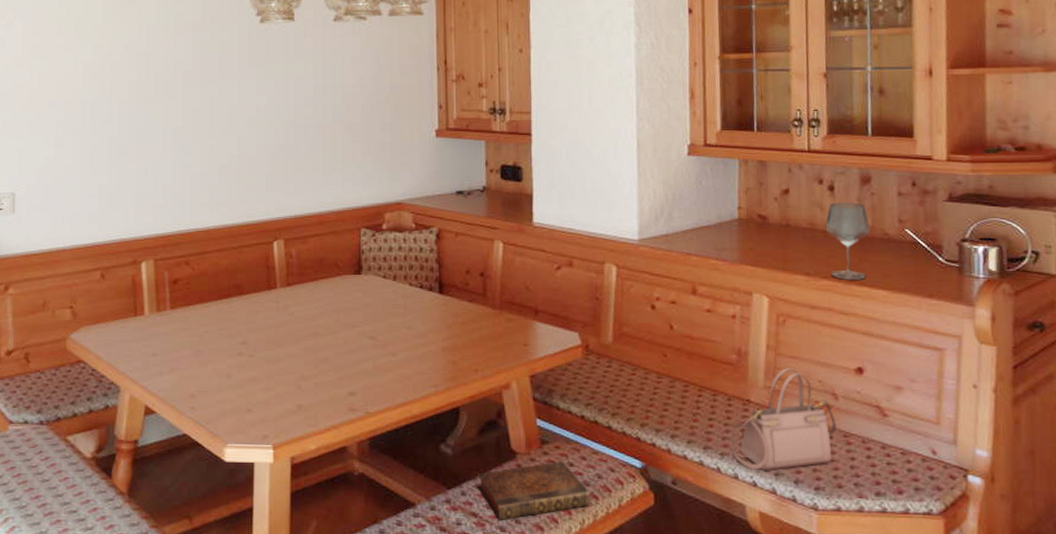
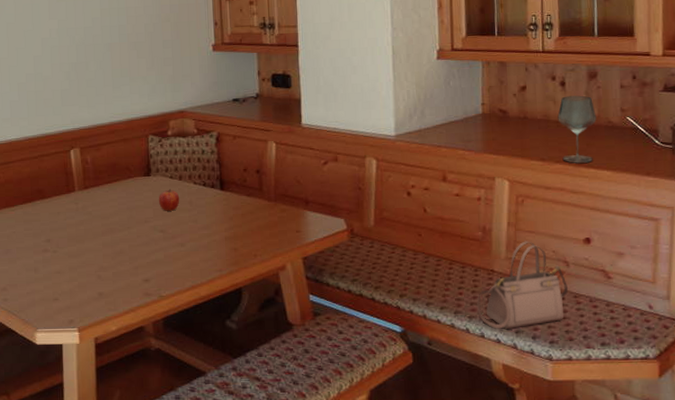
fruit: none [370,290,393,315] -> present [159,189,180,211]
book: present [477,461,591,520] -> none [259,330,358,382]

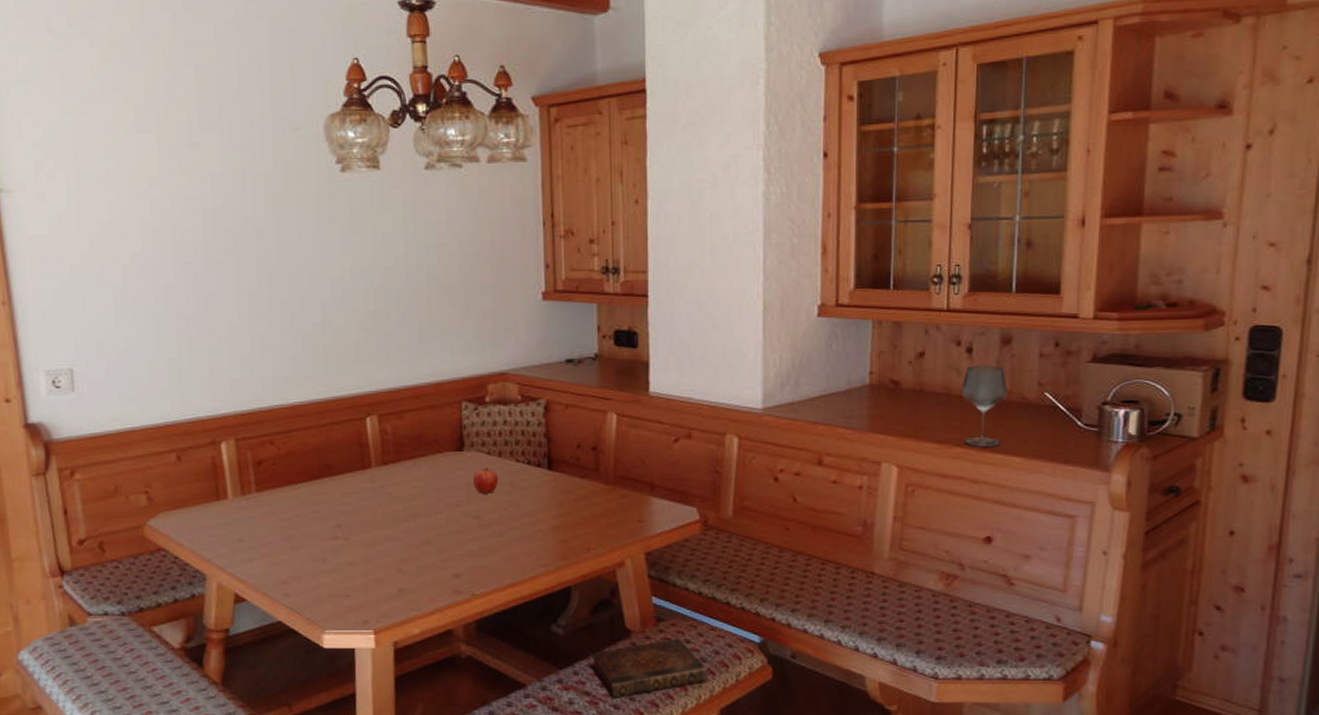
book: none [259,330,358,382] -> present [590,639,708,698]
handbag: present [477,241,569,330] -> none [852,538,962,643]

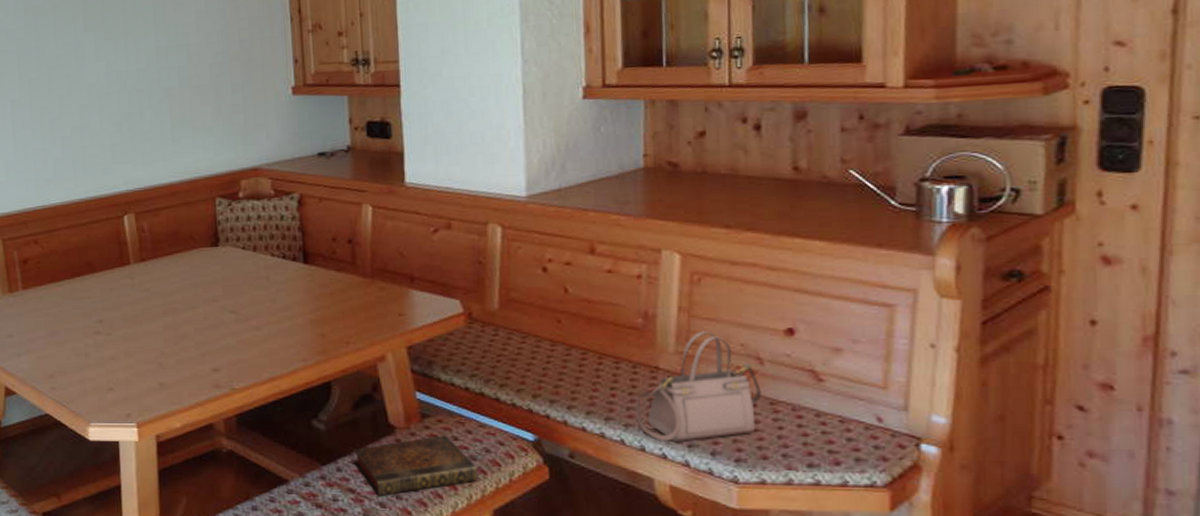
fruit: present [473,467,499,494] -> none [229,262,255,288]
handbag: none [852,538,962,643] -> present [635,331,763,443]
wine glass: present [961,365,1008,447] -> none [749,142,805,231]

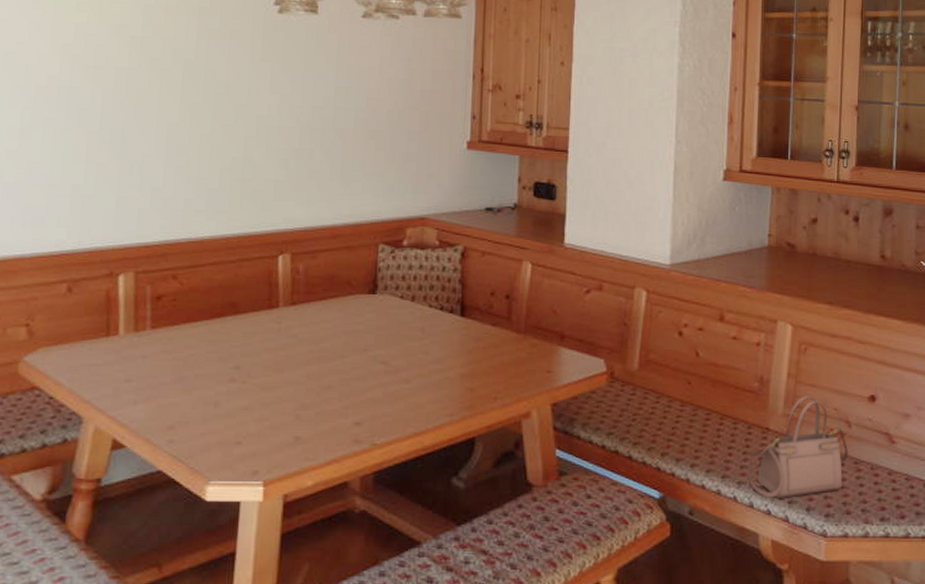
book: present [353,436,479,496] -> none [489,494,607,557]

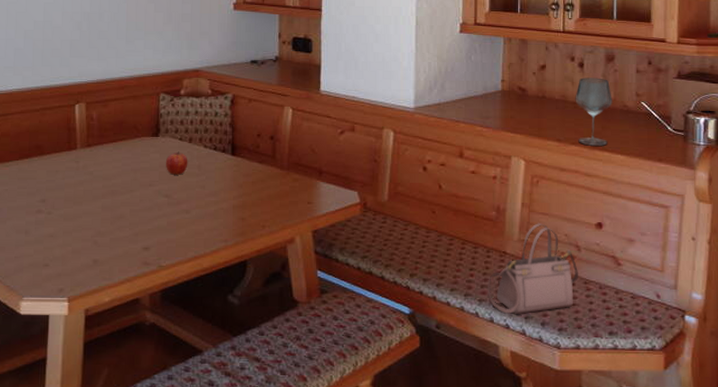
fruit: none [383,311,410,339] -> present [166,151,188,175]
wine glass: none [849,233,889,310] -> present [575,77,612,146]

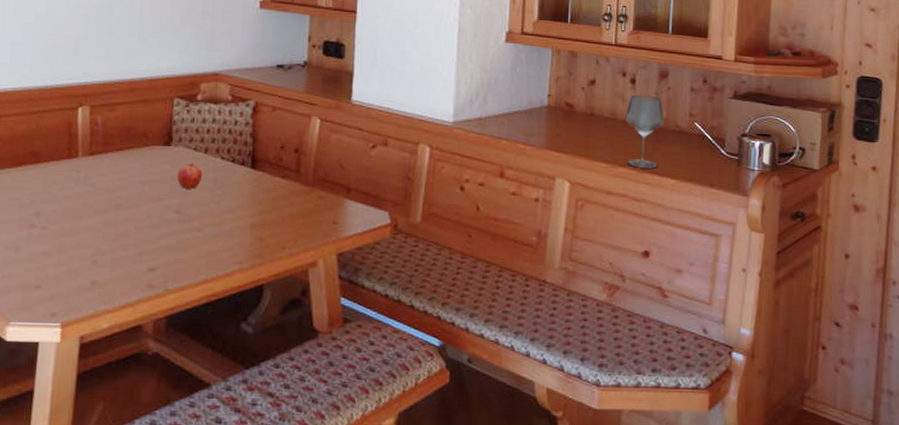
handbag: present [488,223,579,315] -> none [525,250,623,349]

